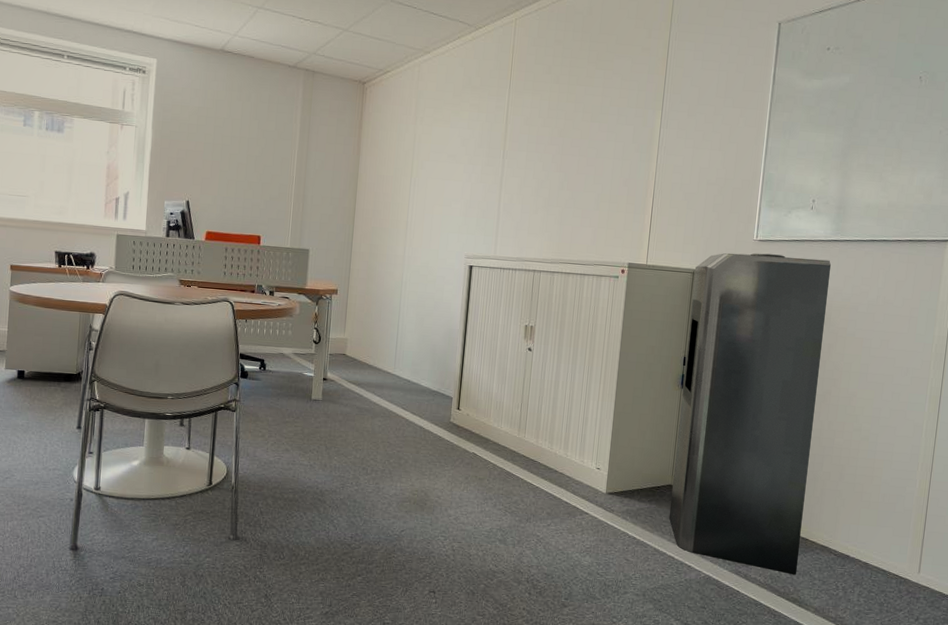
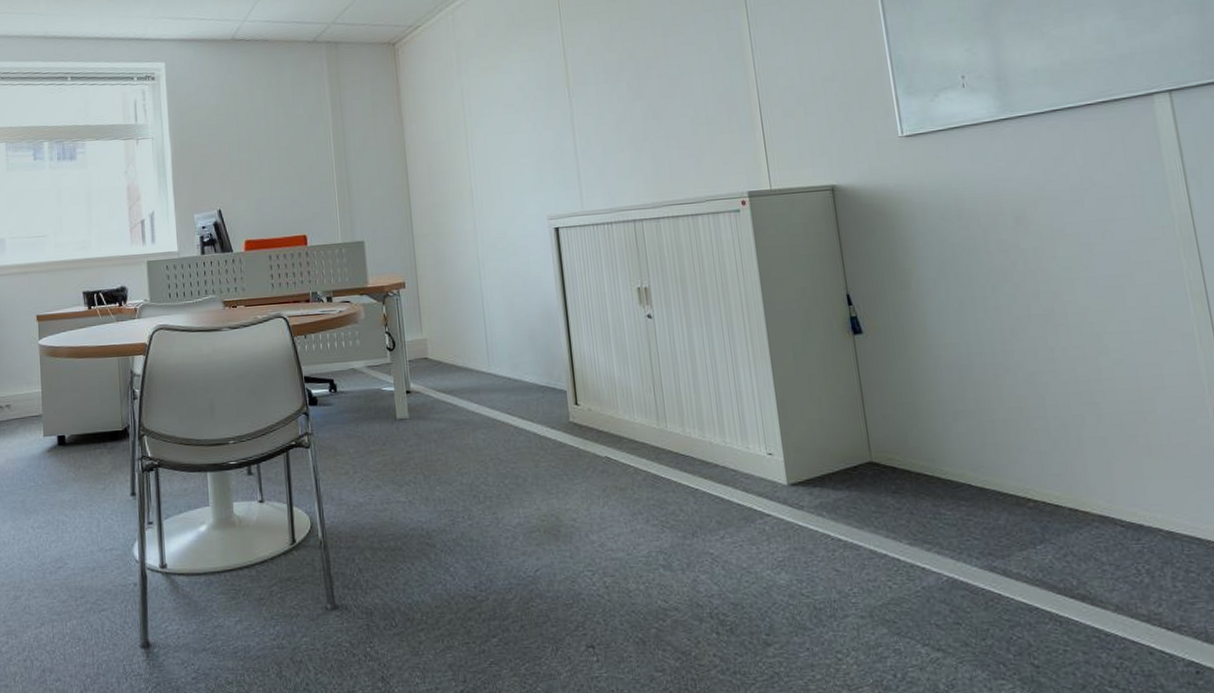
water dispenser: present [668,253,832,575] -> none [832,144,1075,561]

